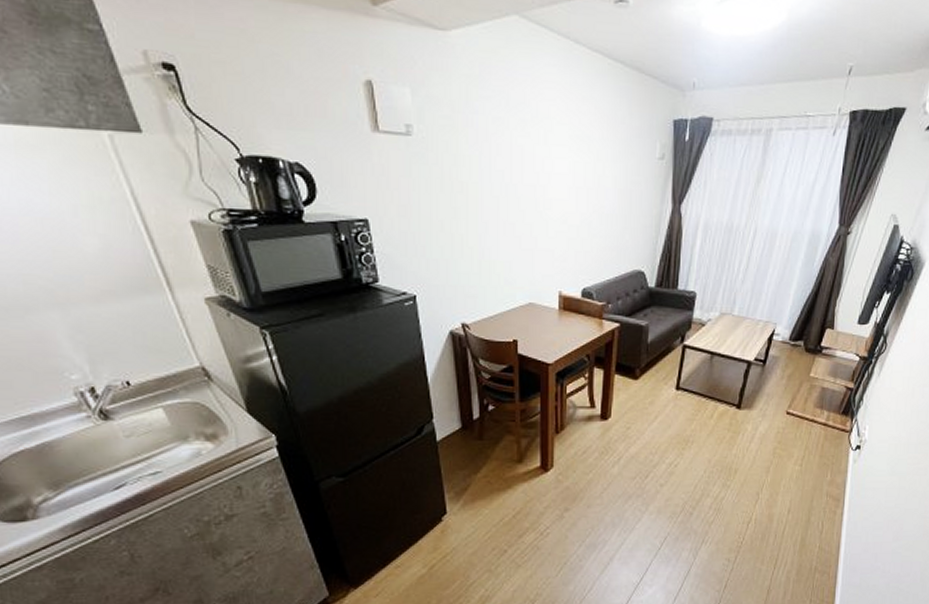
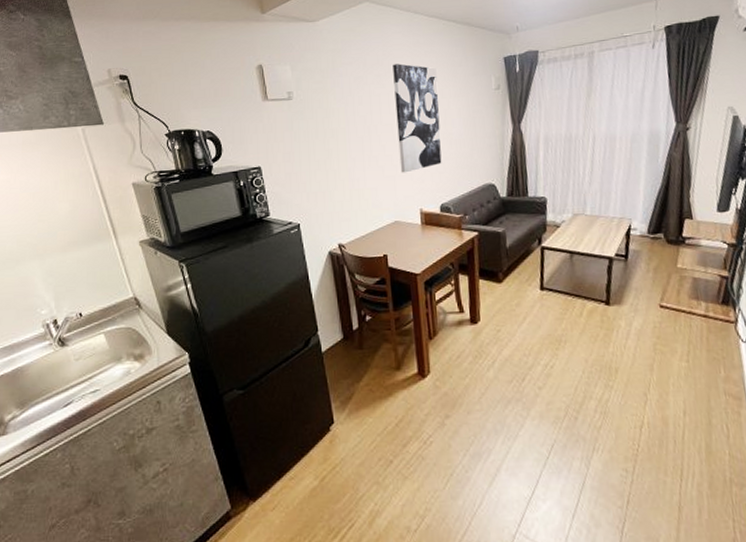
wall art: none [540,108,594,248] -> present [393,63,442,173]

